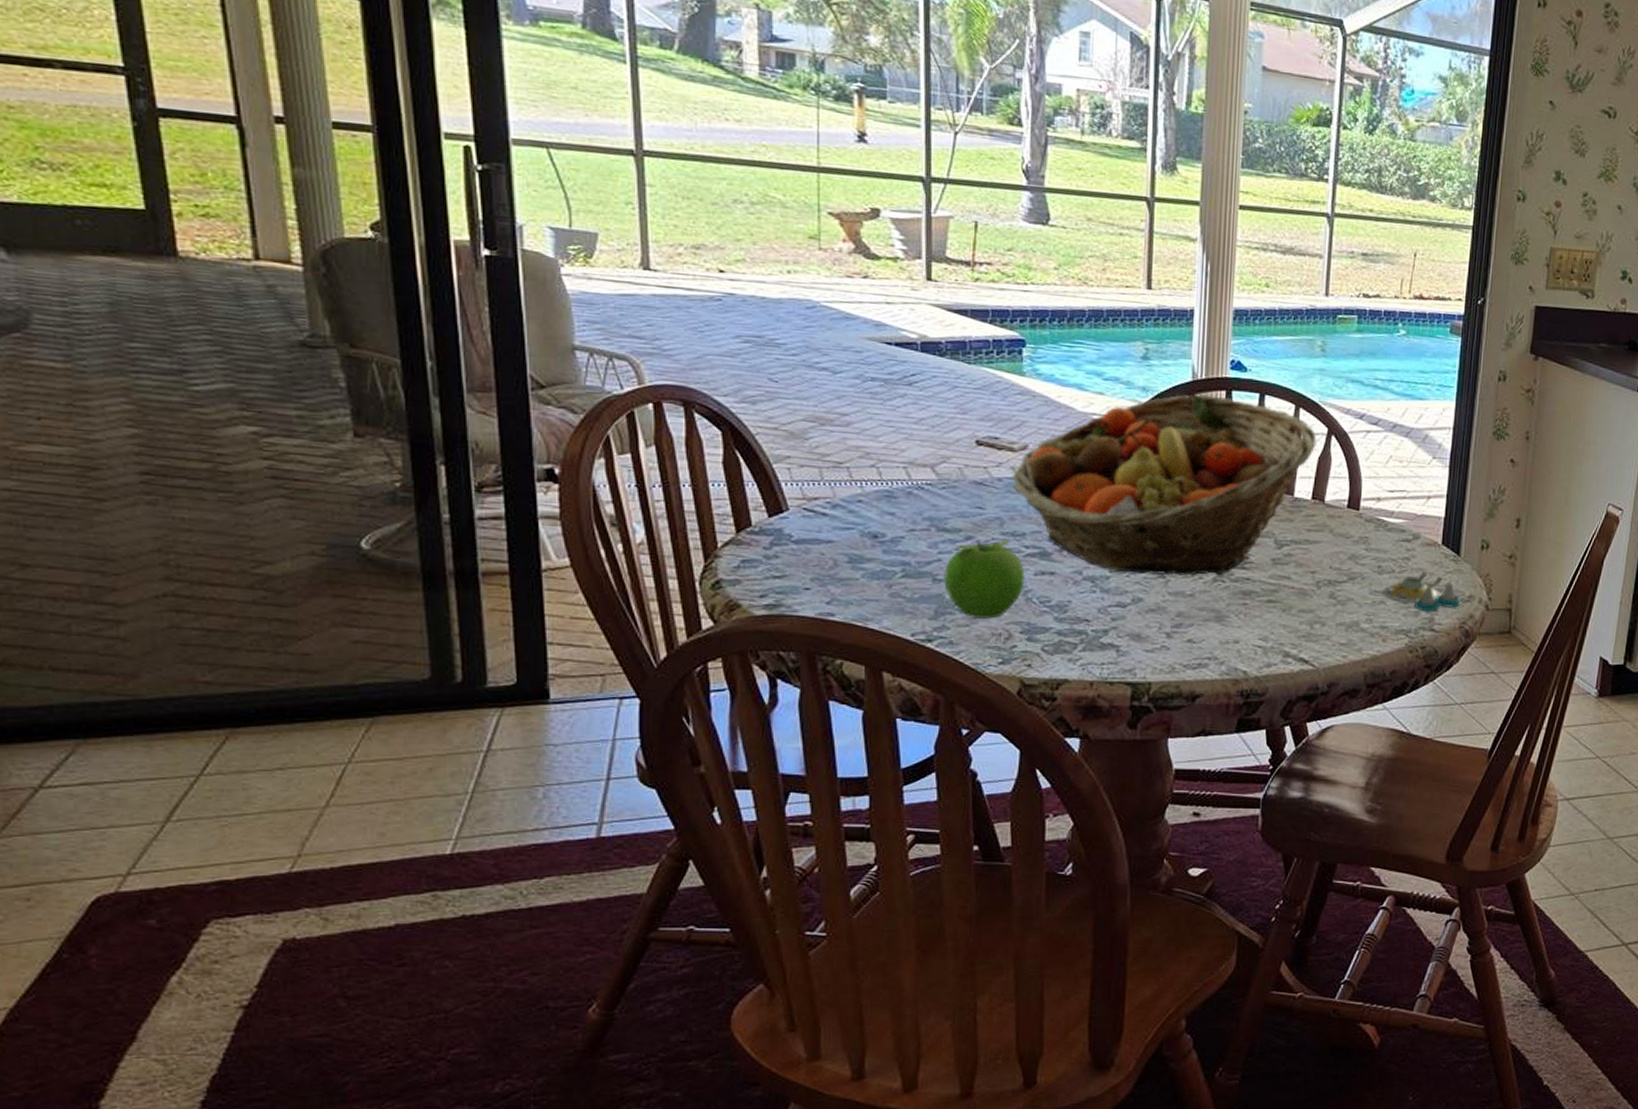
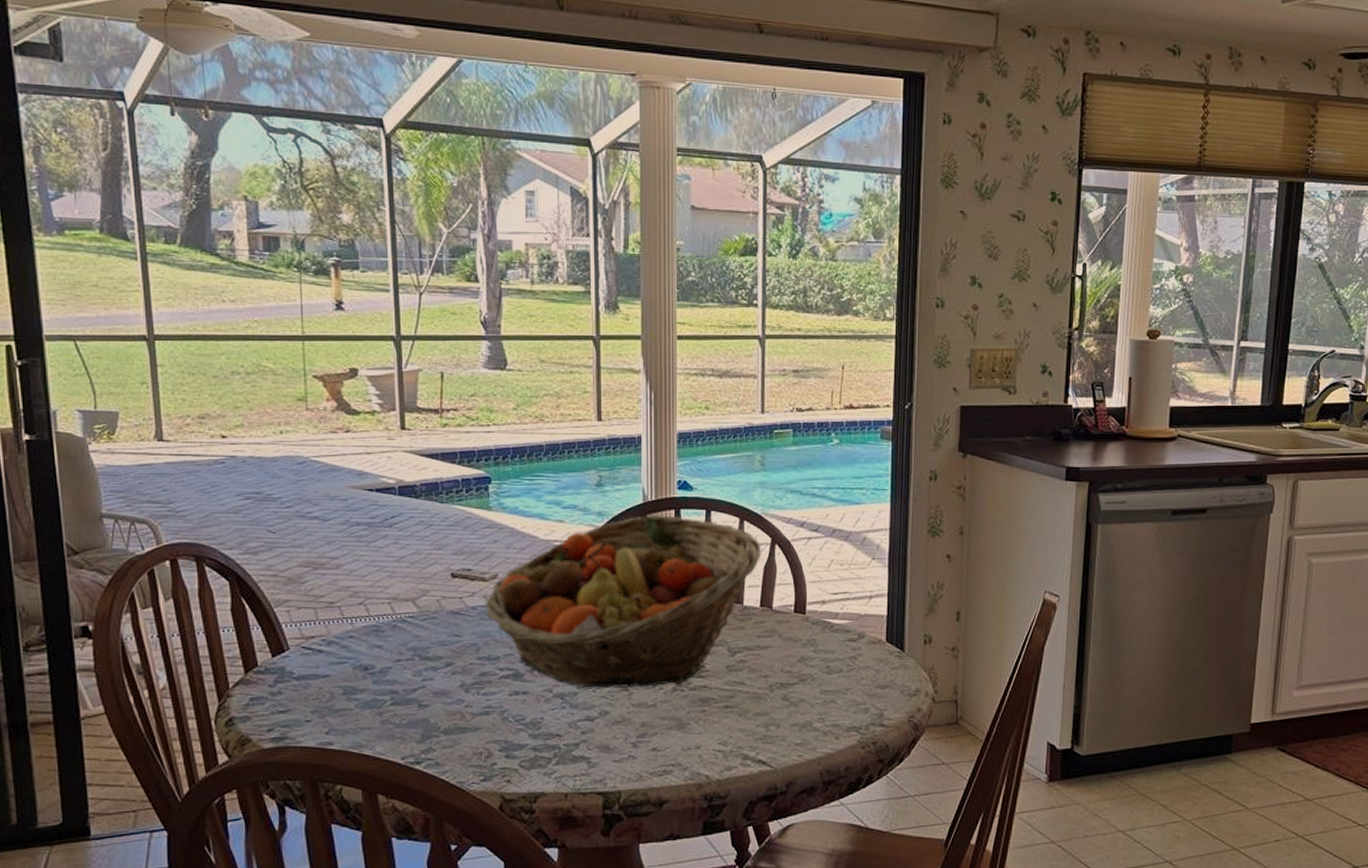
fruit: present [944,540,1025,619] -> none [428,664,501,739]
salt and pepper shaker set: present [1383,571,1461,612] -> none [833,668,908,708]

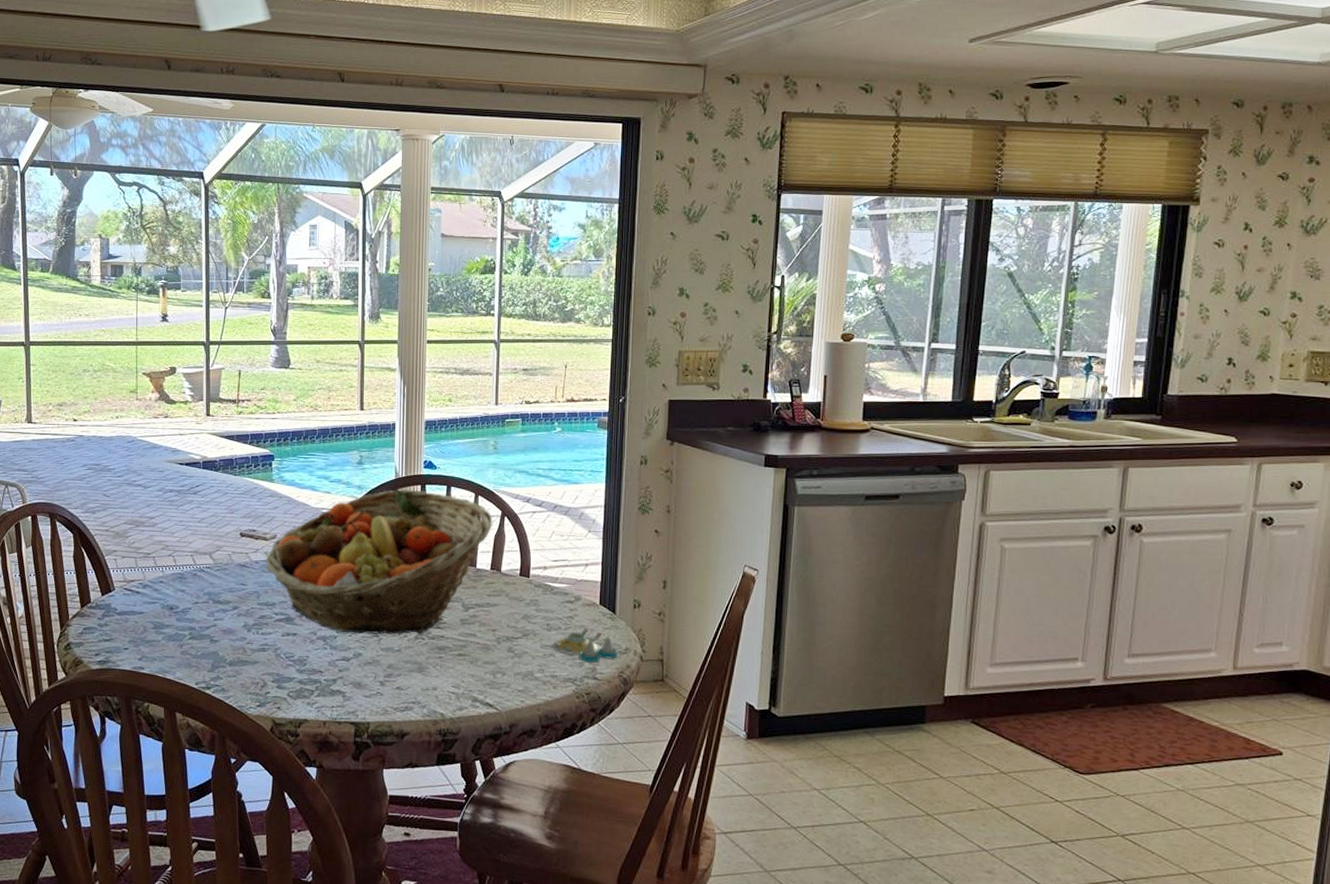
salt and pepper shaker set: none [833,668,908,708] -> present [552,627,618,663]

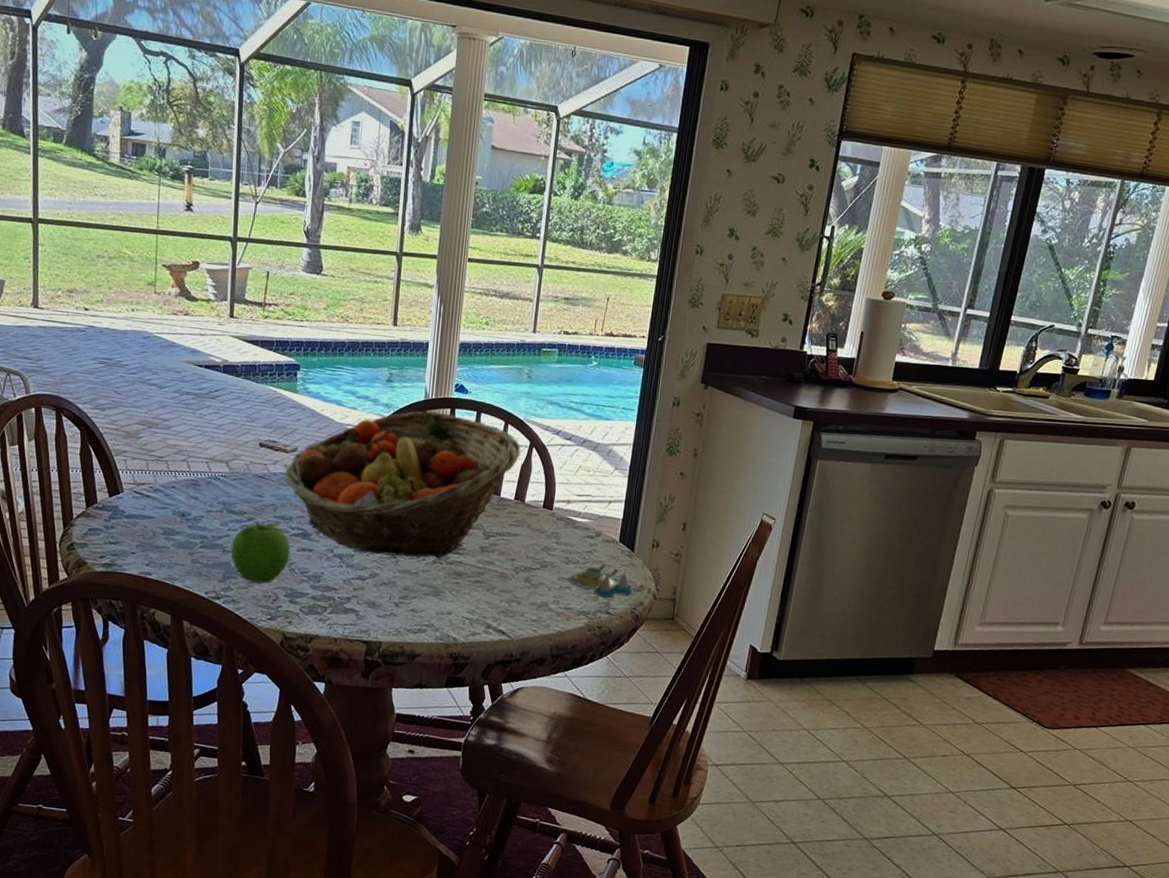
fruit: none [218,609,275,671] -> present [231,521,290,584]

